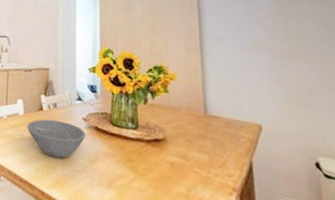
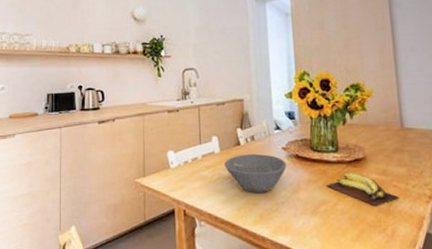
banana: none [124,150,200,189] -> present [326,171,399,205]

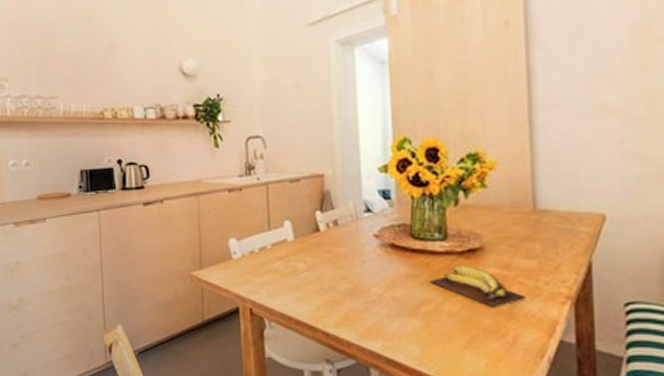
bowl: present [224,154,287,192] -> none [300,242,379,289]

